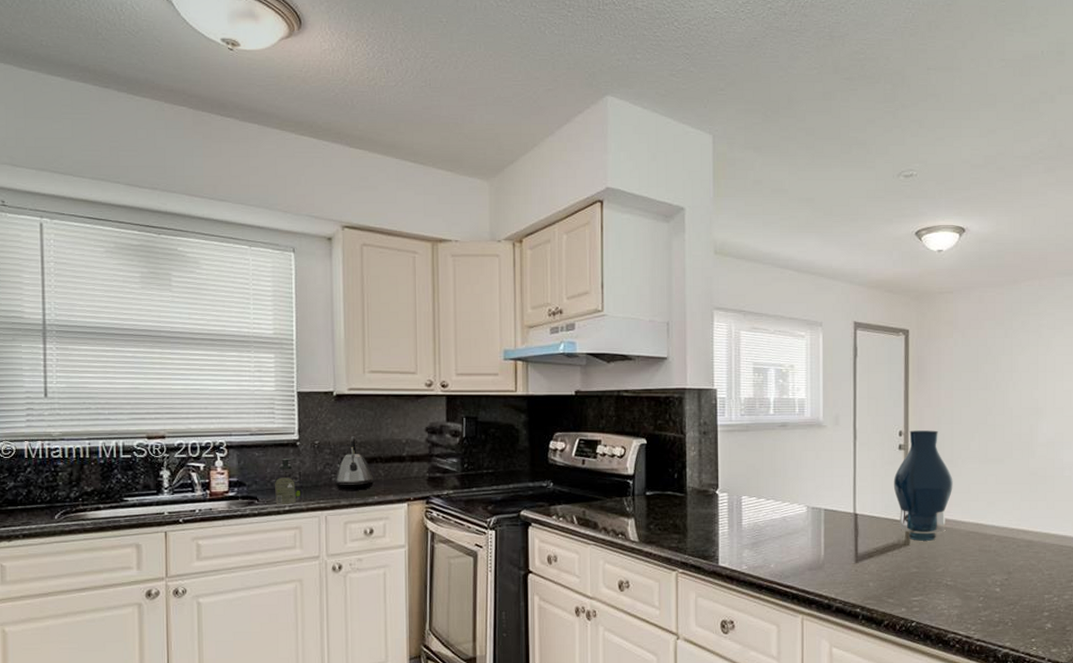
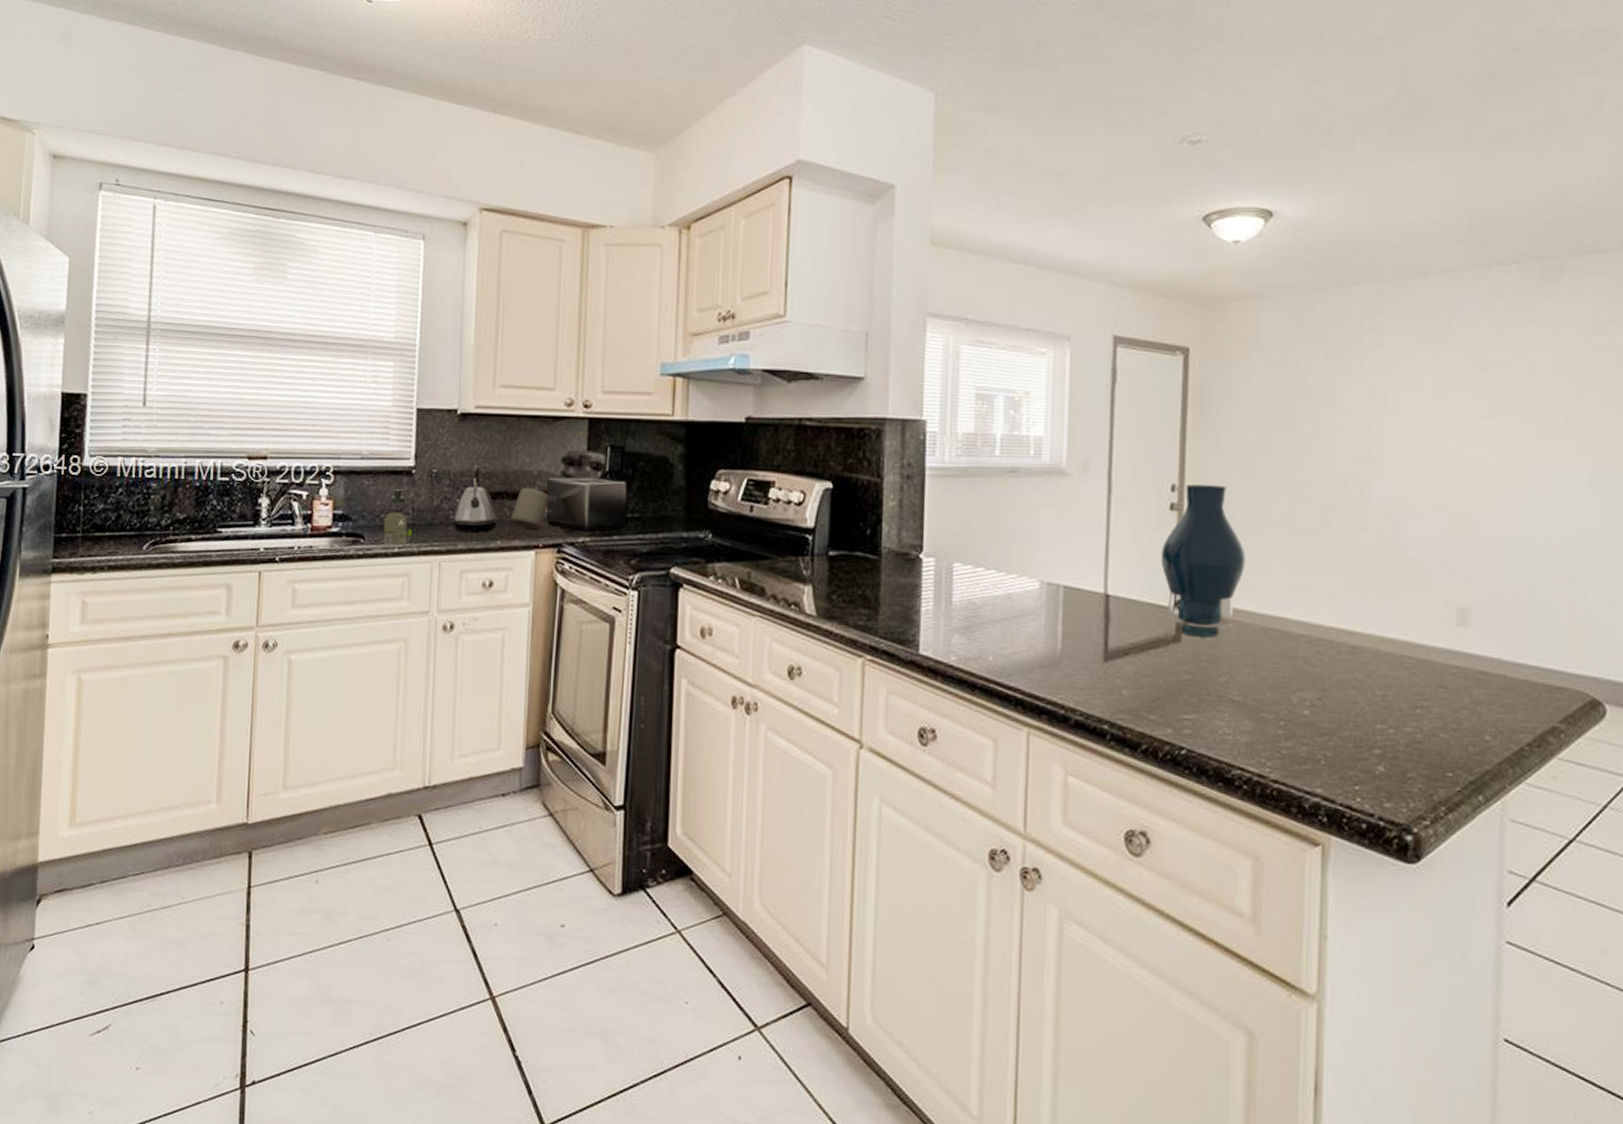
canister: none [379,451,423,487] -> present [504,486,556,530]
toaster: none [413,442,482,486] -> present [546,476,628,532]

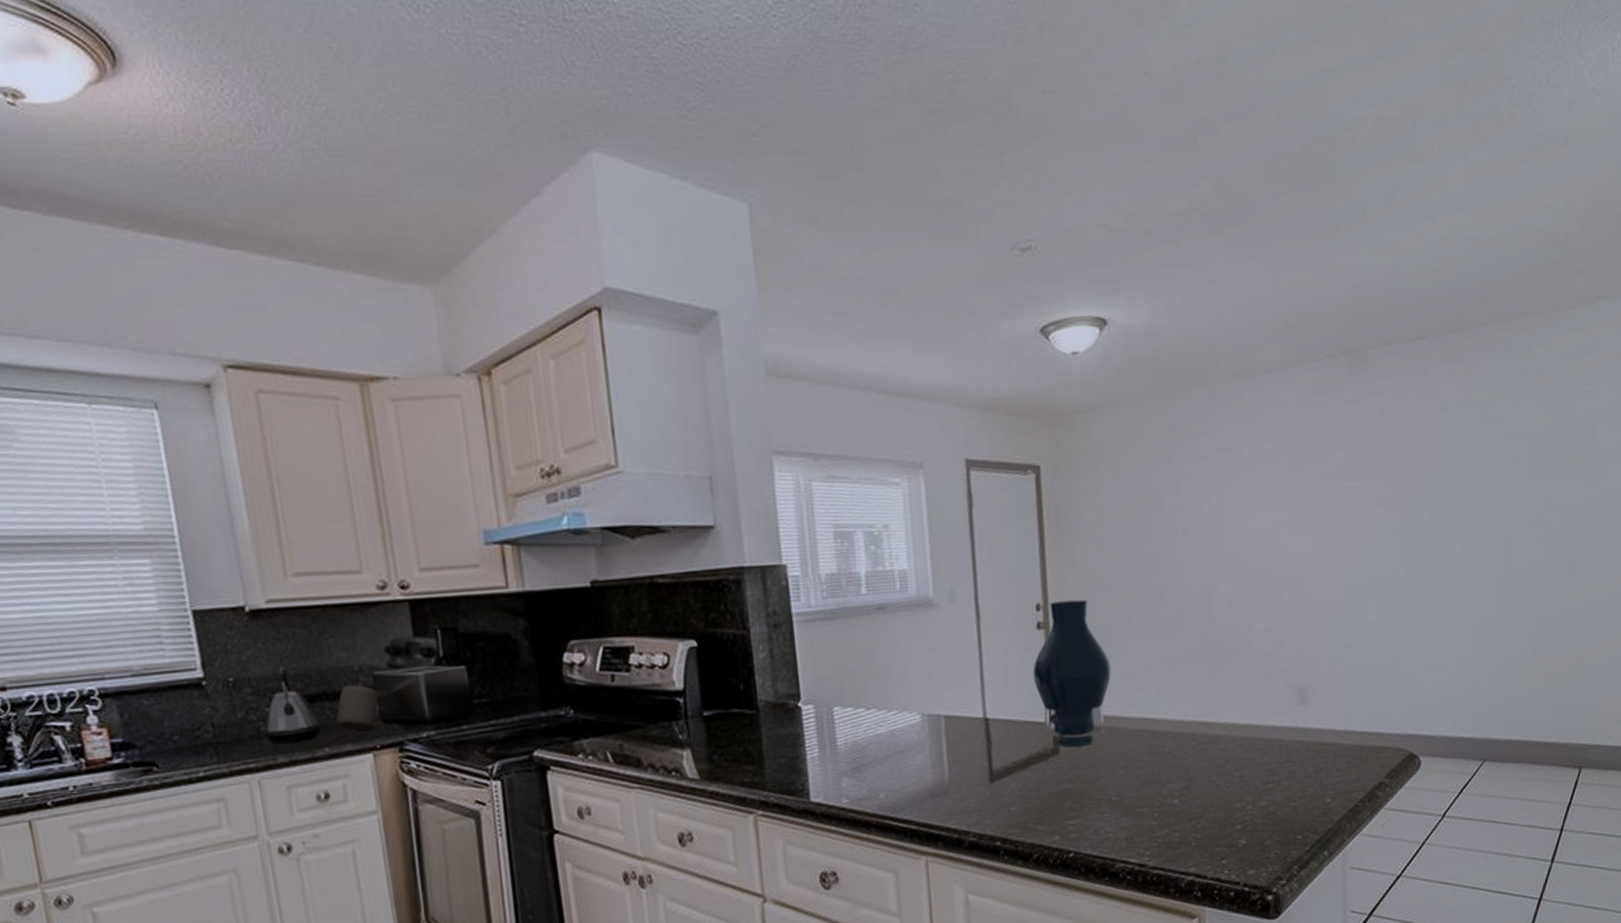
soap dispenser: present [383,489,413,546] -> none [177,704,218,771]

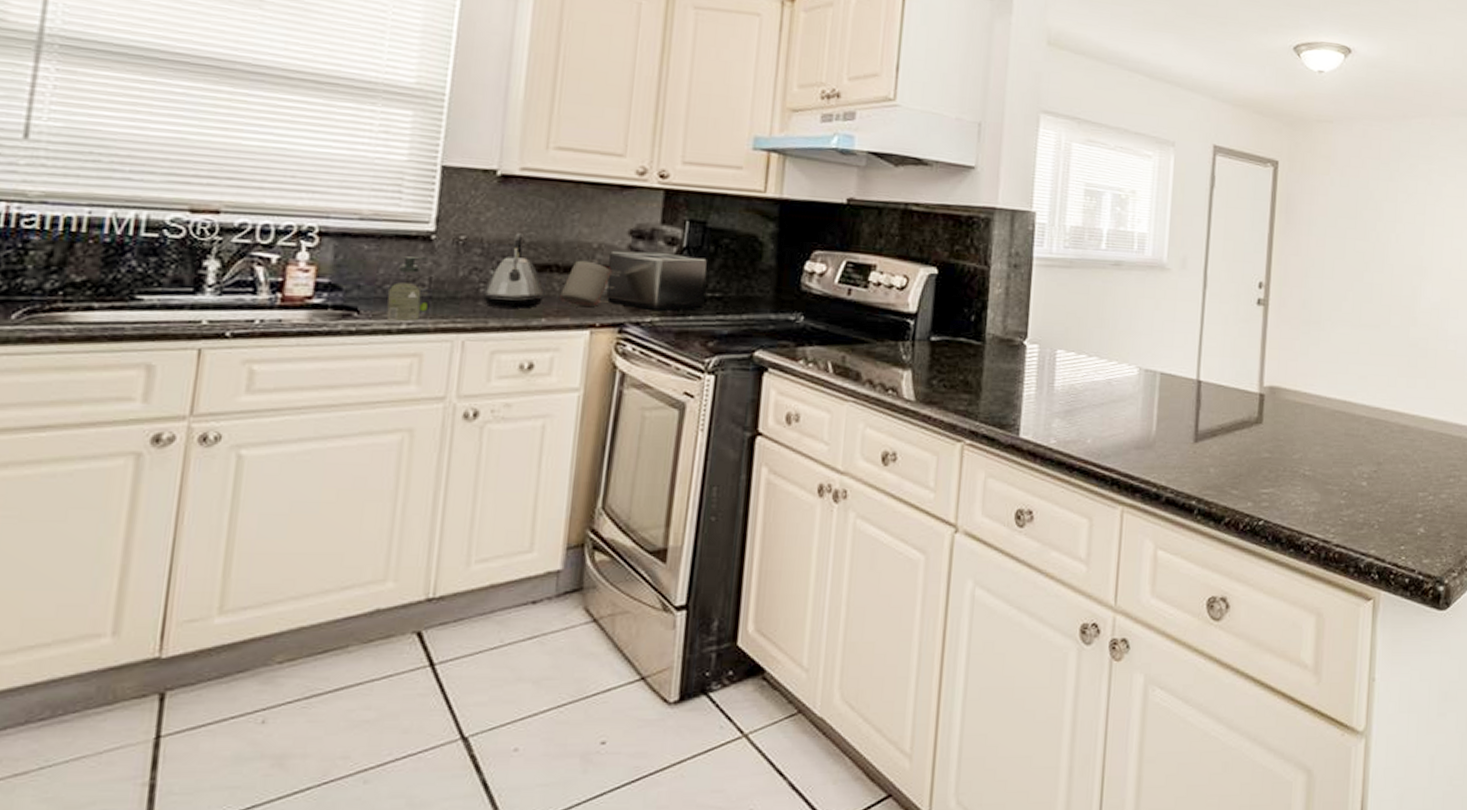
soap dispenser: none [177,704,218,771] -> present [386,256,429,322]
vase: present [1032,599,1111,748] -> none [1247,282,1320,420]

